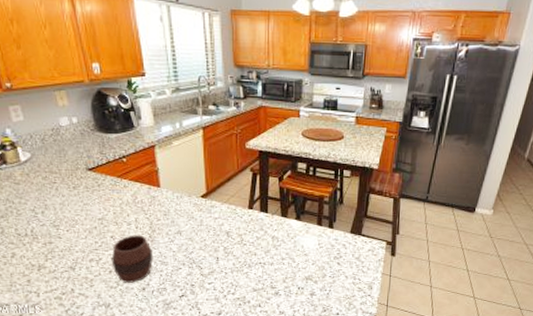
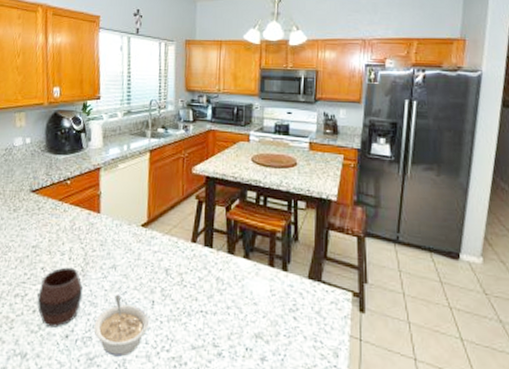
legume: none [167,255,216,301] -> present [93,295,150,357]

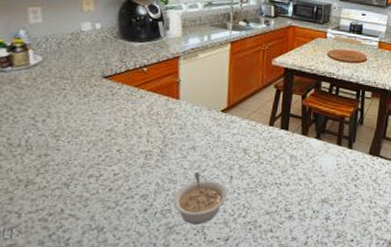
cup: present [37,267,83,328] -> none [113,149,162,203]

